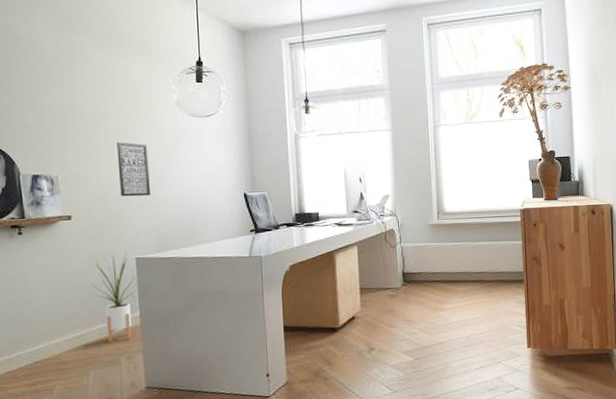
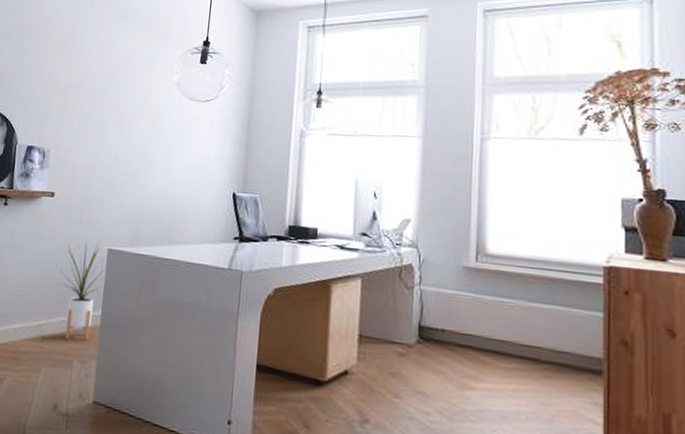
wall art: present [117,142,151,197] -> none [105,120,140,182]

